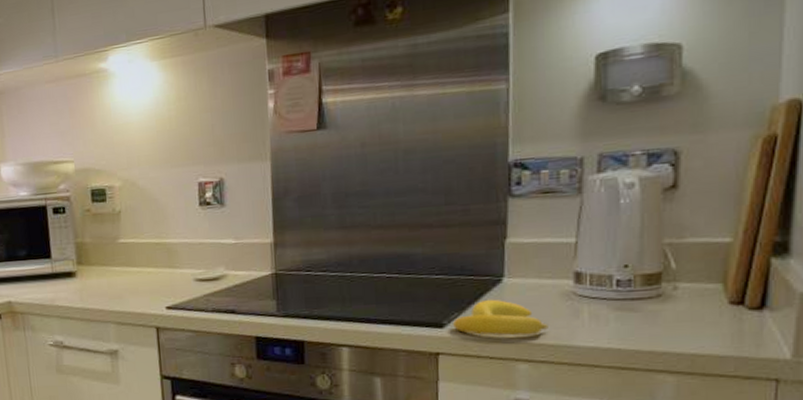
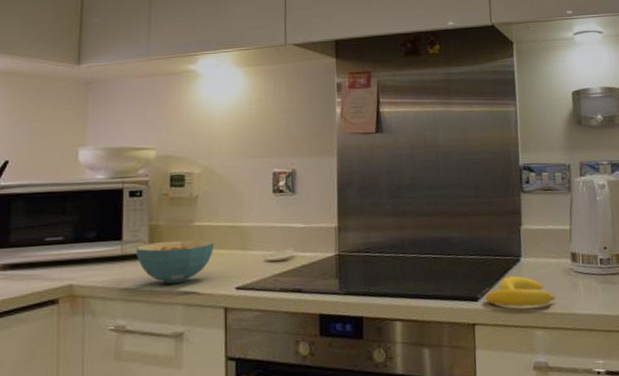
cereal bowl: none [64,257,142,302] -> present [135,239,215,284]

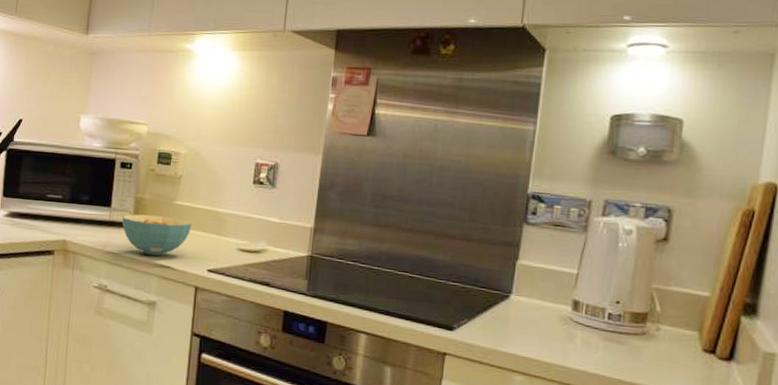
banana: present [485,275,556,307] -> none [462,311,545,351]

